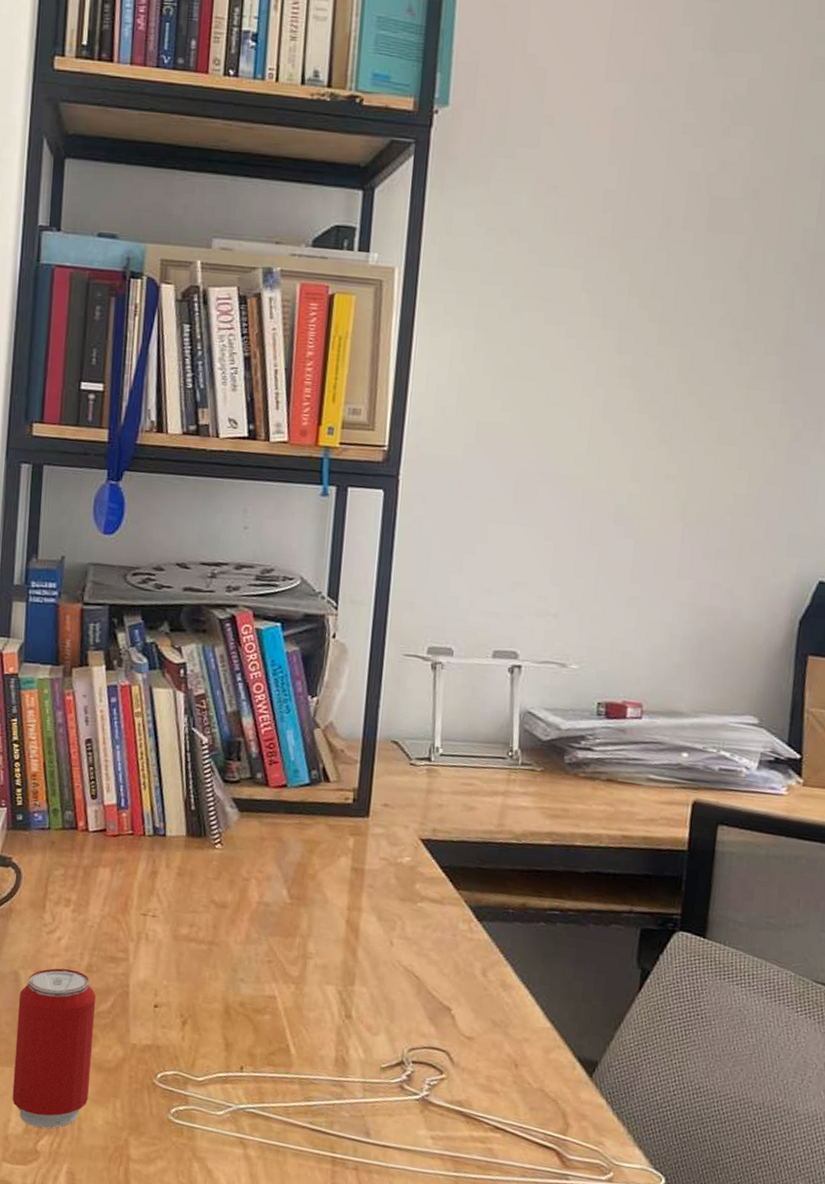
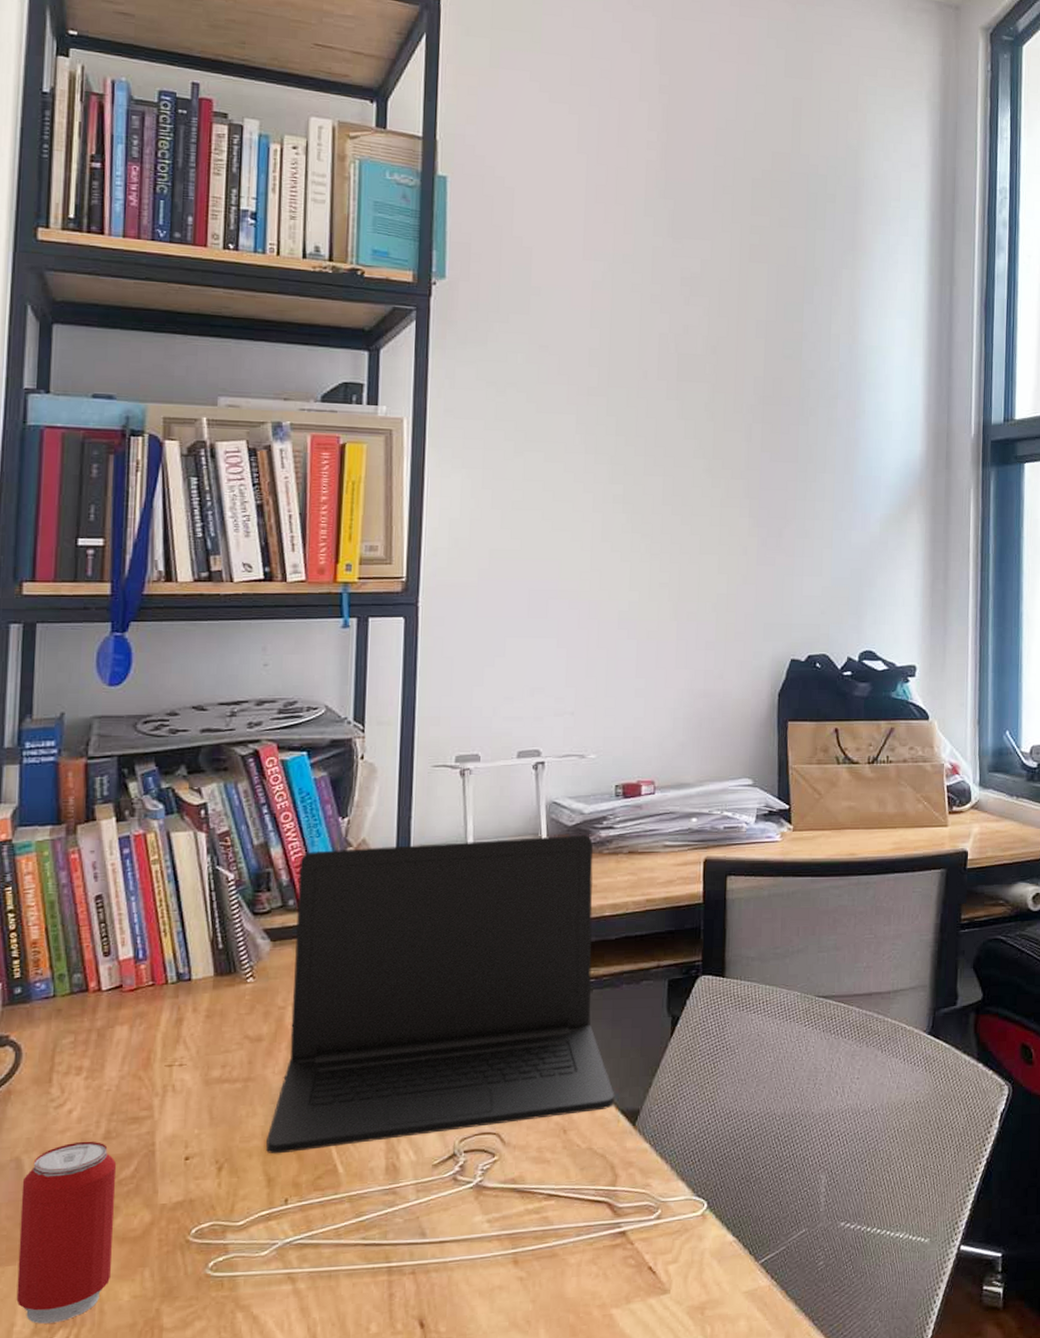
laptop: none [226,727,573,1053] -> present [266,835,615,1154]

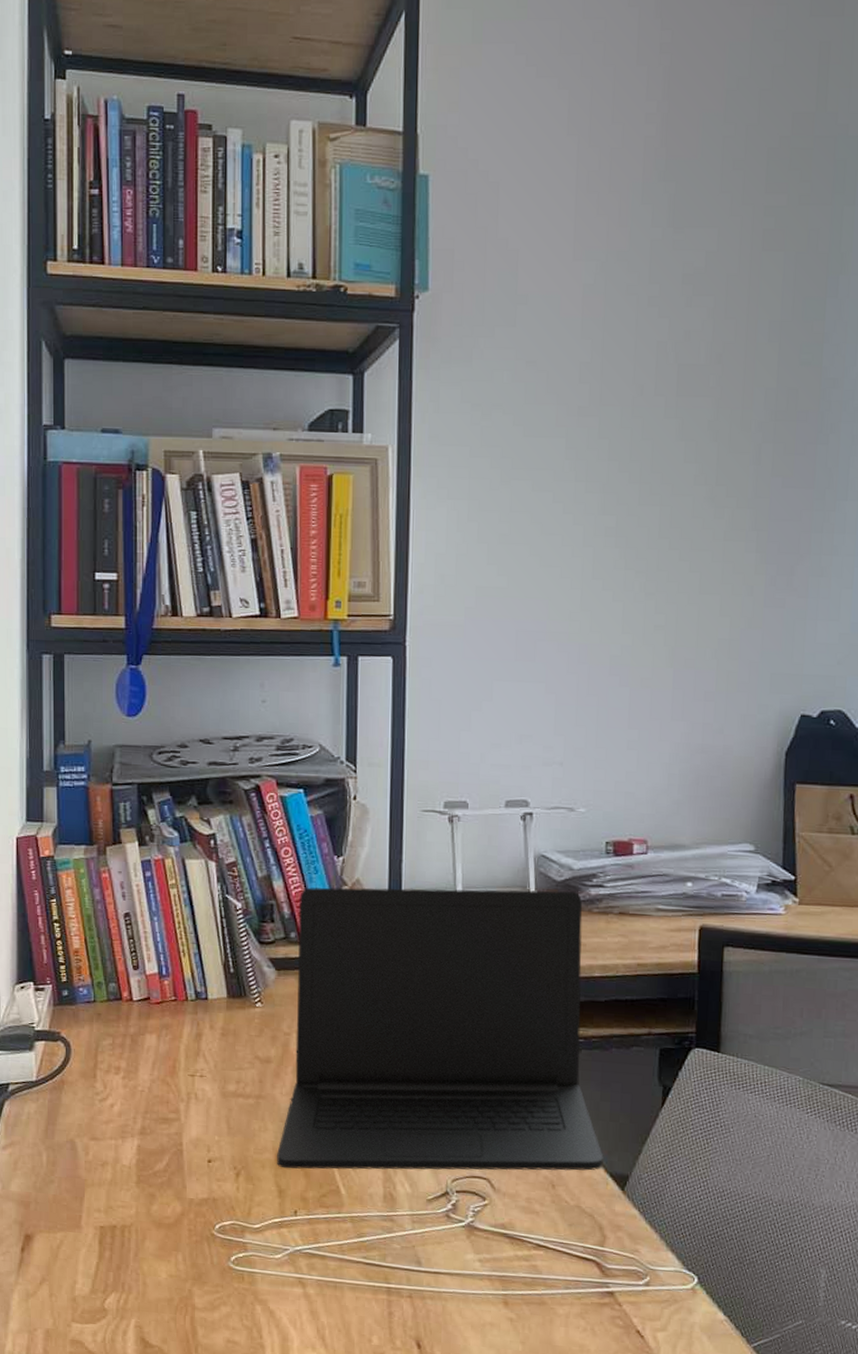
beverage can: present [16,1141,116,1324] -> none [77,1133,151,1287]

